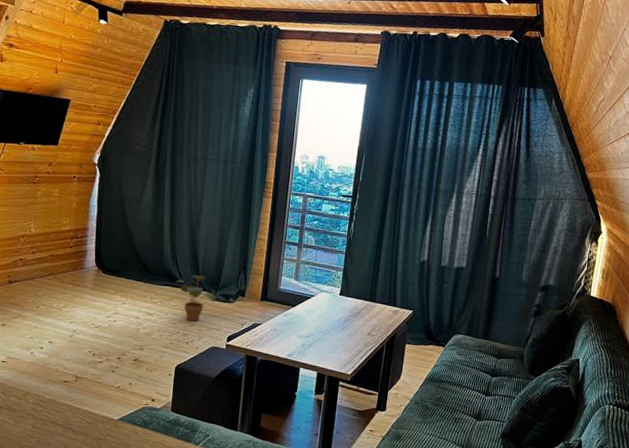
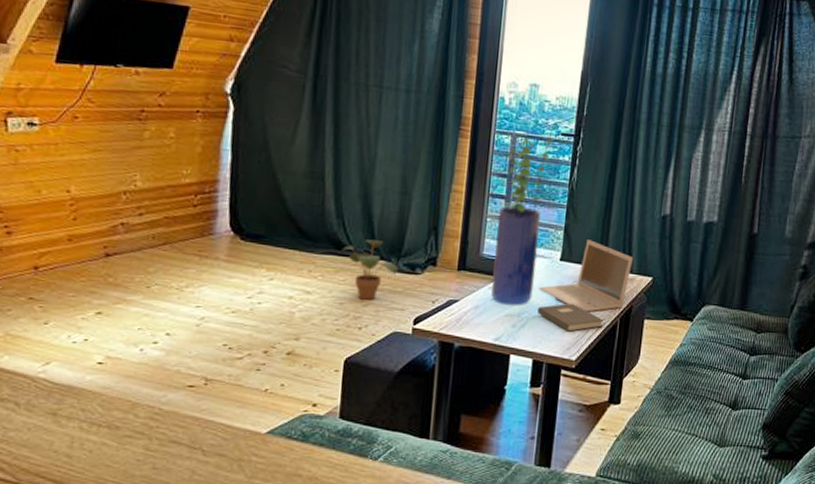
vase: none [286,193,336,330] -> present [491,130,553,307]
book: none [321,329,373,352] -> present [536,303,603,332]
laptop: none [323,279,398,337] -> present [539,240,634,312]

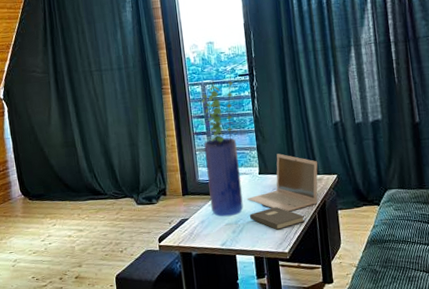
potted plant: present [340,239,398,300] -> none [96,183,140,230]

